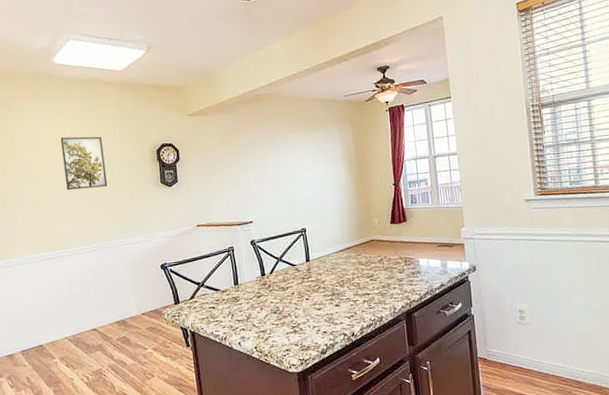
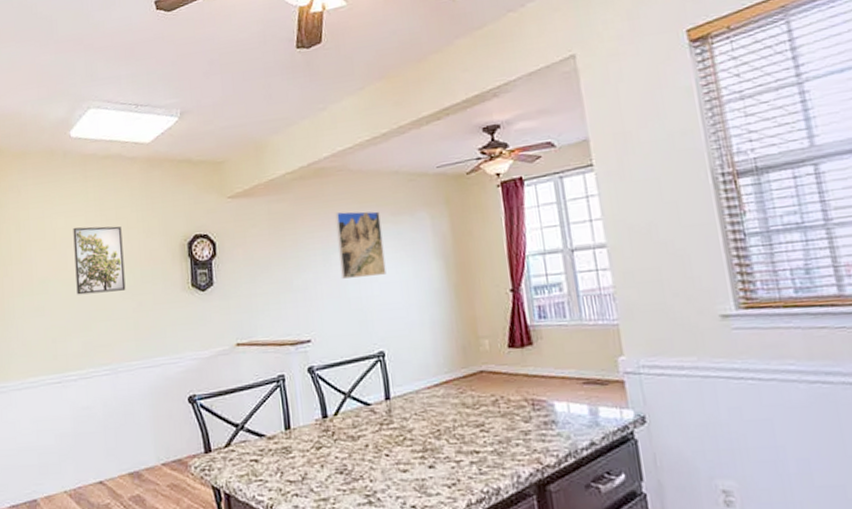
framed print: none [270,127,308,177] -> present [335,211,387,279]

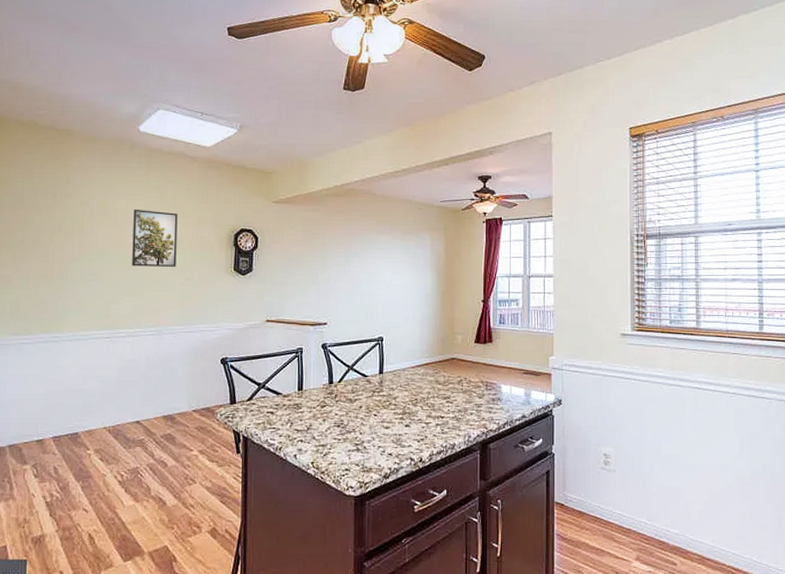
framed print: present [335,211,387,279] -> none [356,226,393,278]

